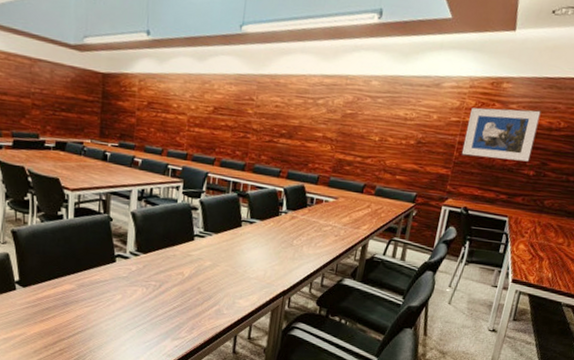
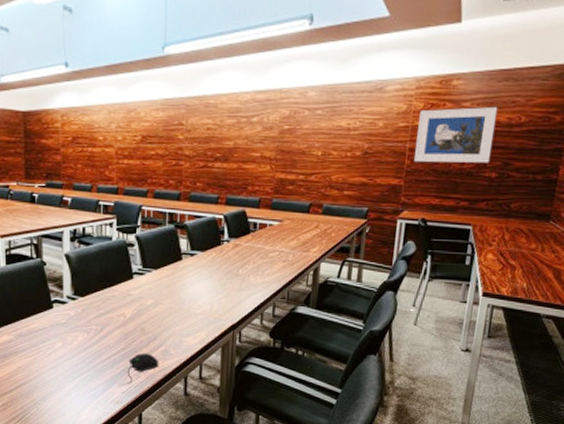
computer mouse: none [180,310,212,339] -> present [127,353,159,384]

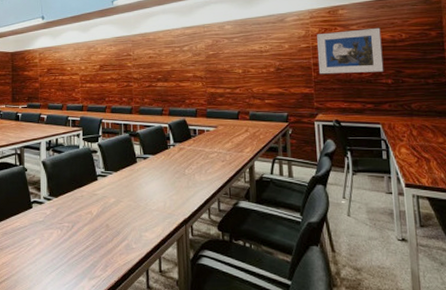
computer mouse: present [127,353,159,384] -> none [96,247,123,278]

